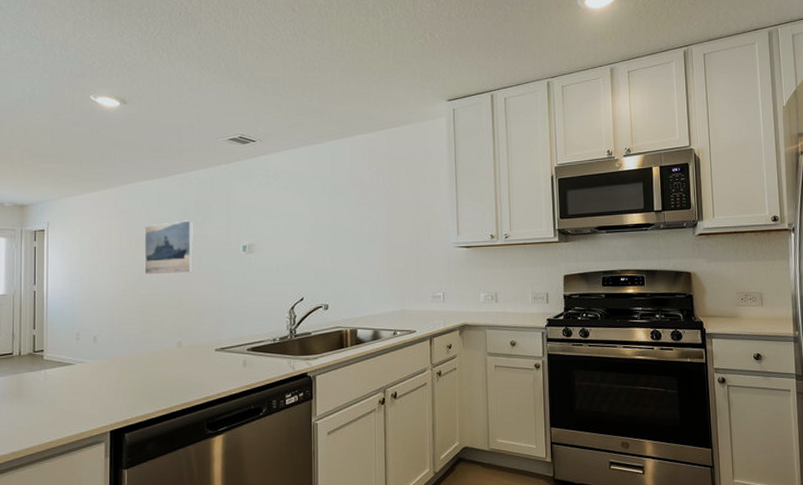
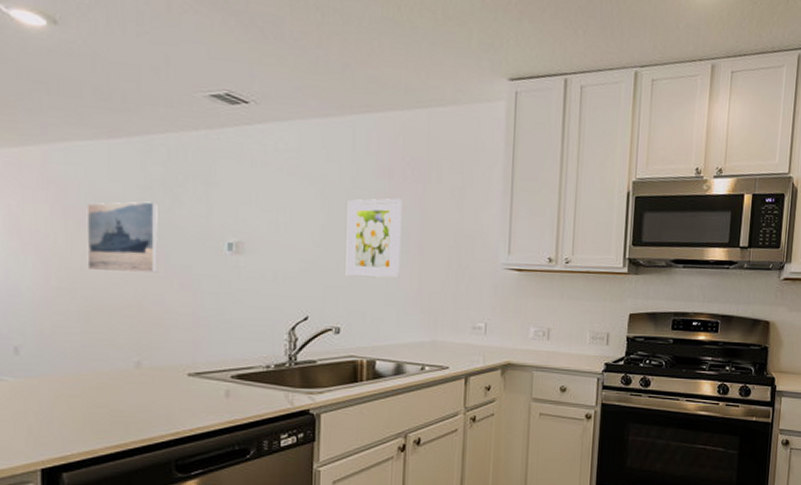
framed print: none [330,199,372,263] -> present [346,198,402,279]

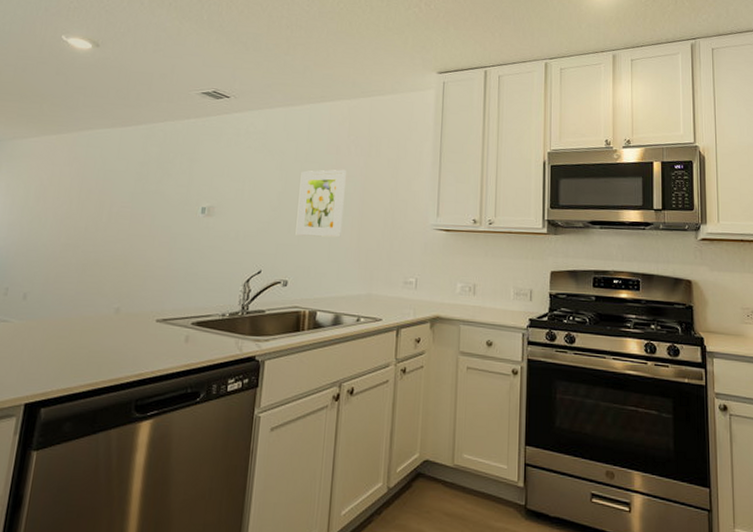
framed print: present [86,201,158,273] -> none [90,174,152,232]

